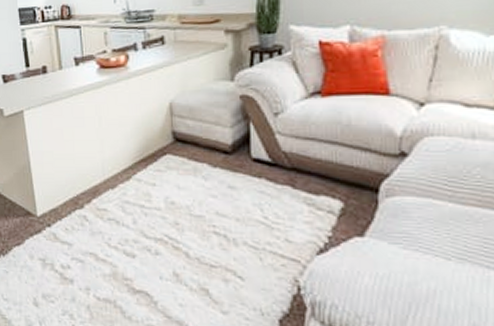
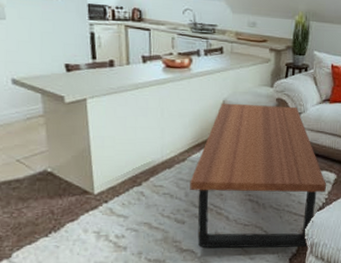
coffee table: none [137,105,329,307] -> present [190,103,327,248]

